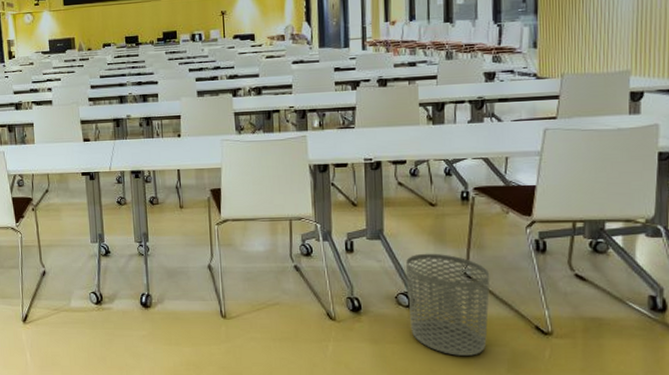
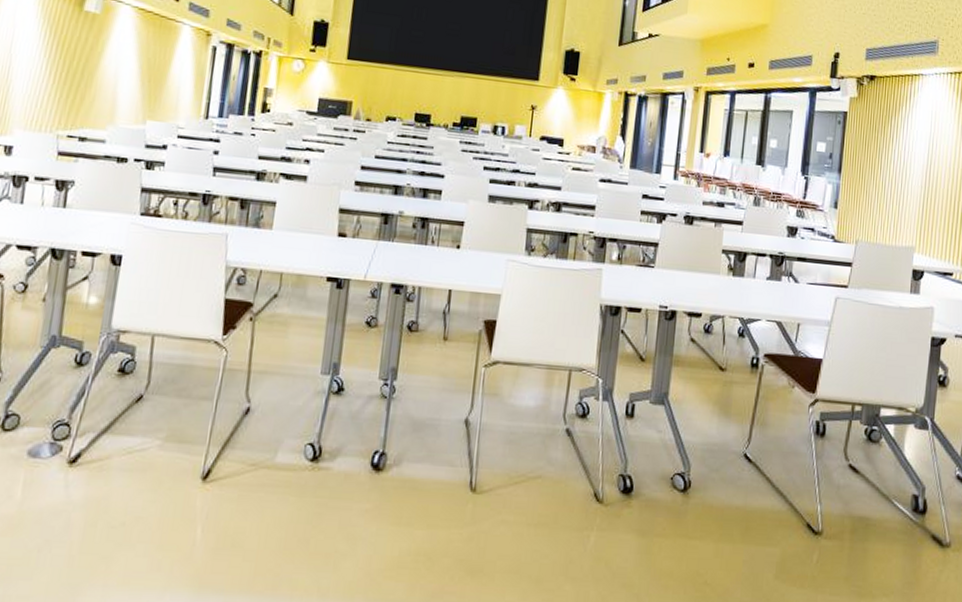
waste bin: present [406,253,490,356] -> none [682,426,770,557]

